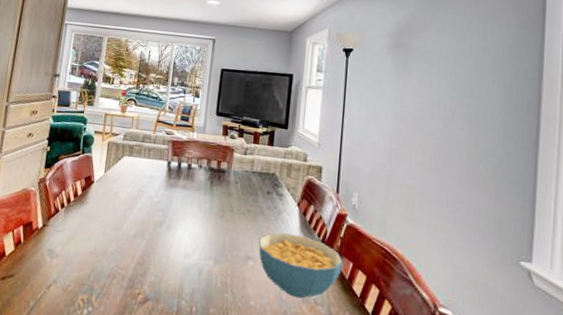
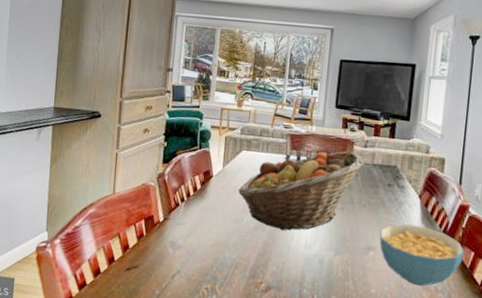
fruit basket: none [119,158,243,239] -> present [238,151,364,231]

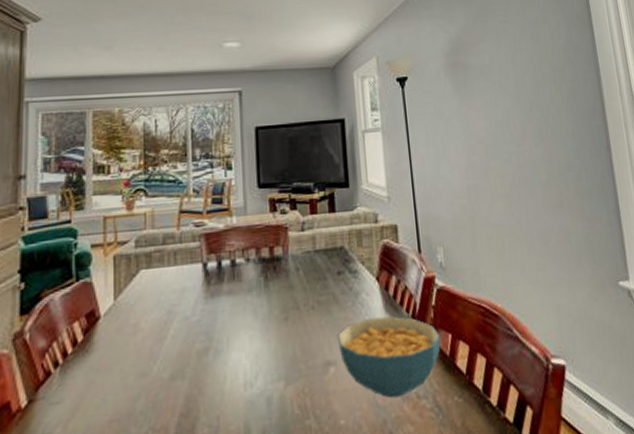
fruit basket: present [238,151,364,231] -> none [141,240,303,372]

